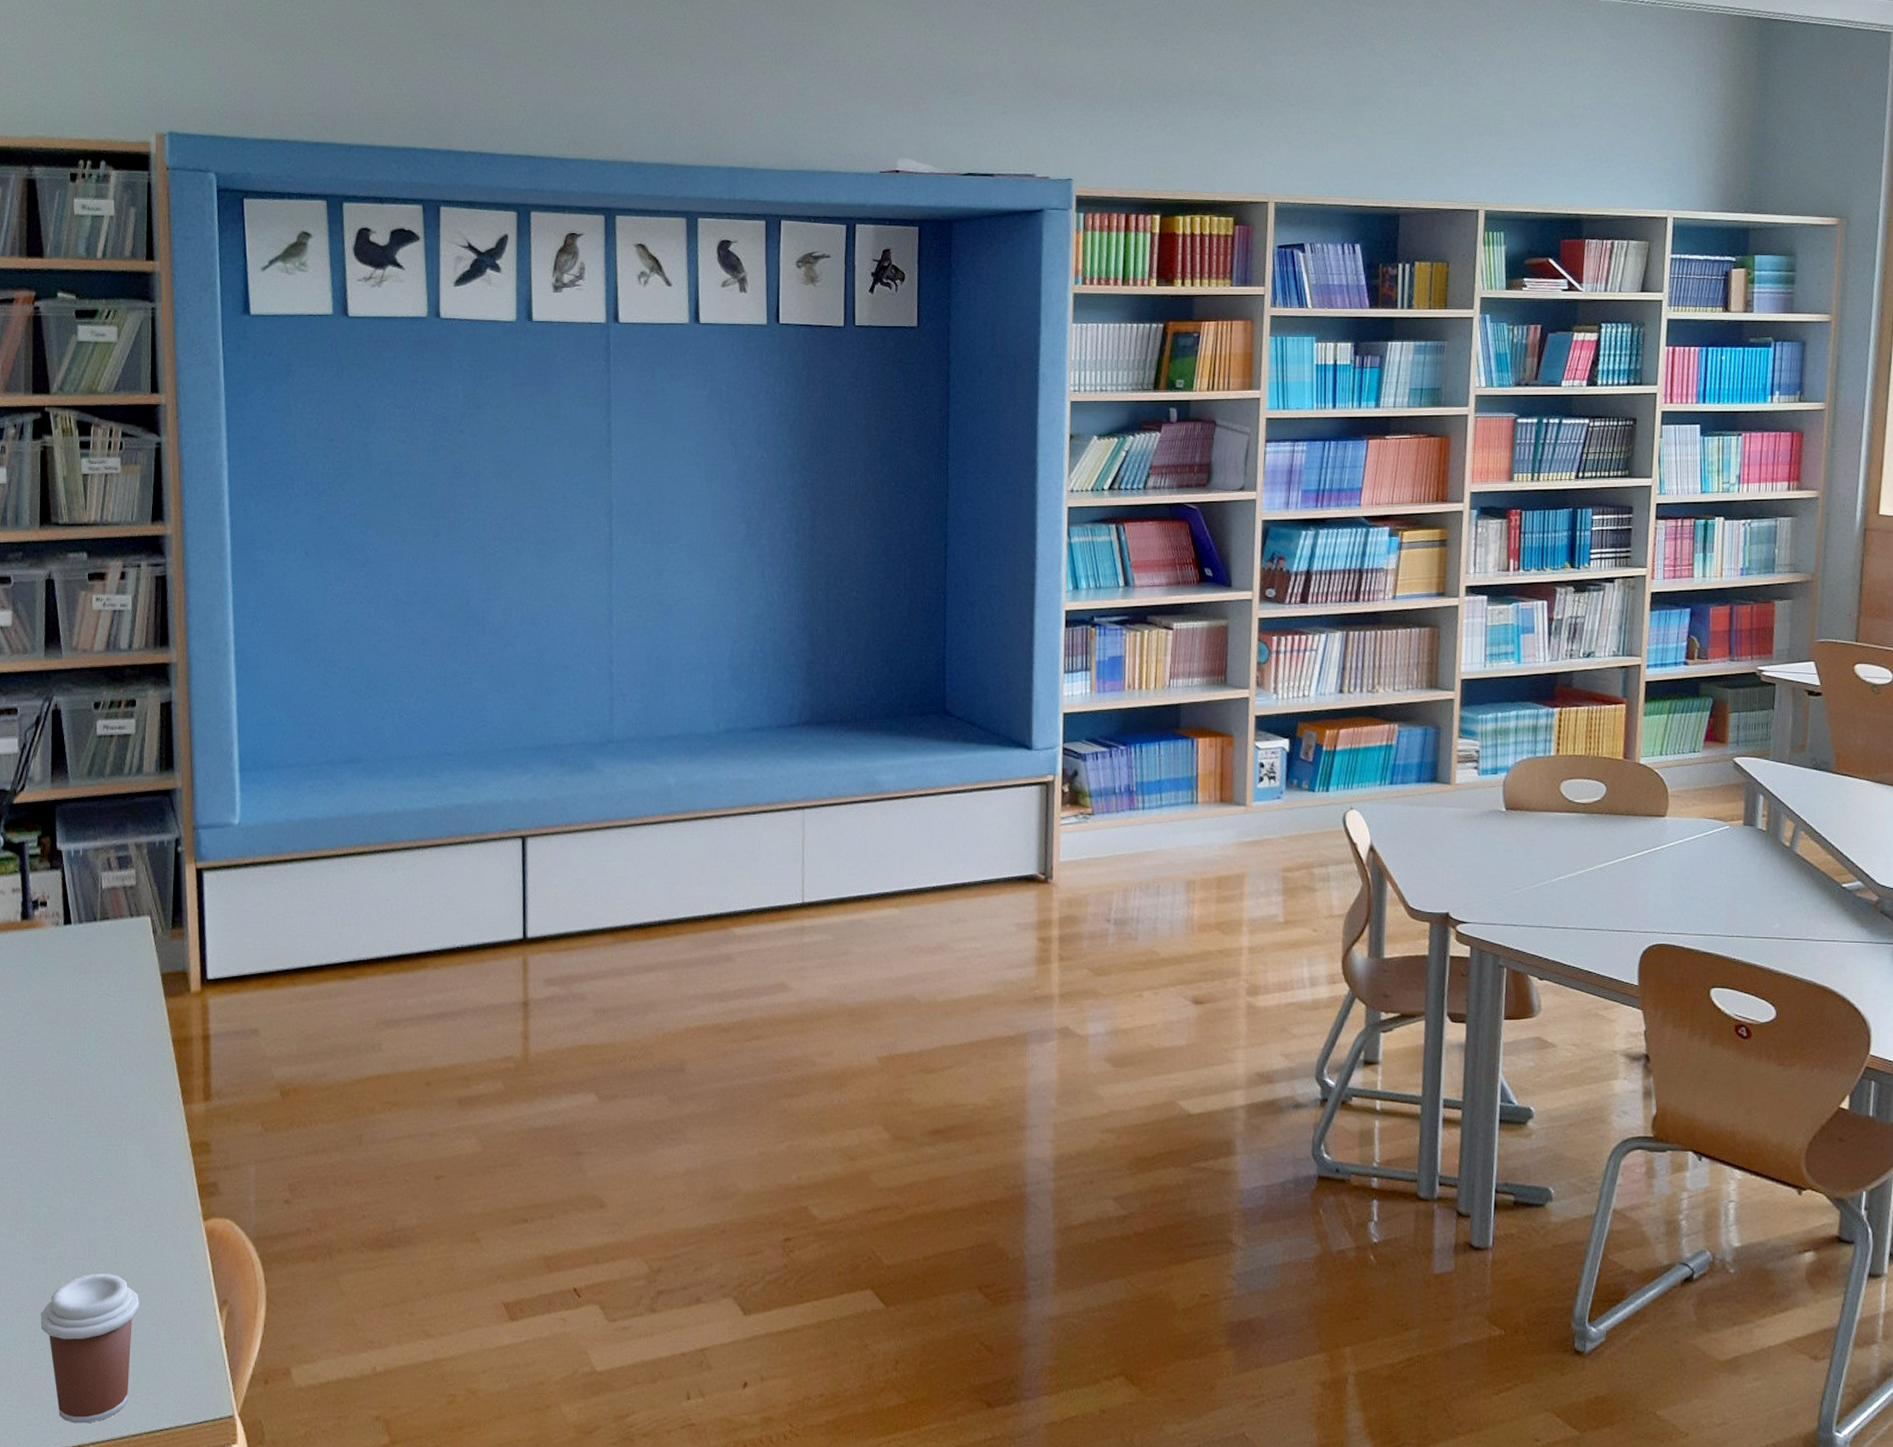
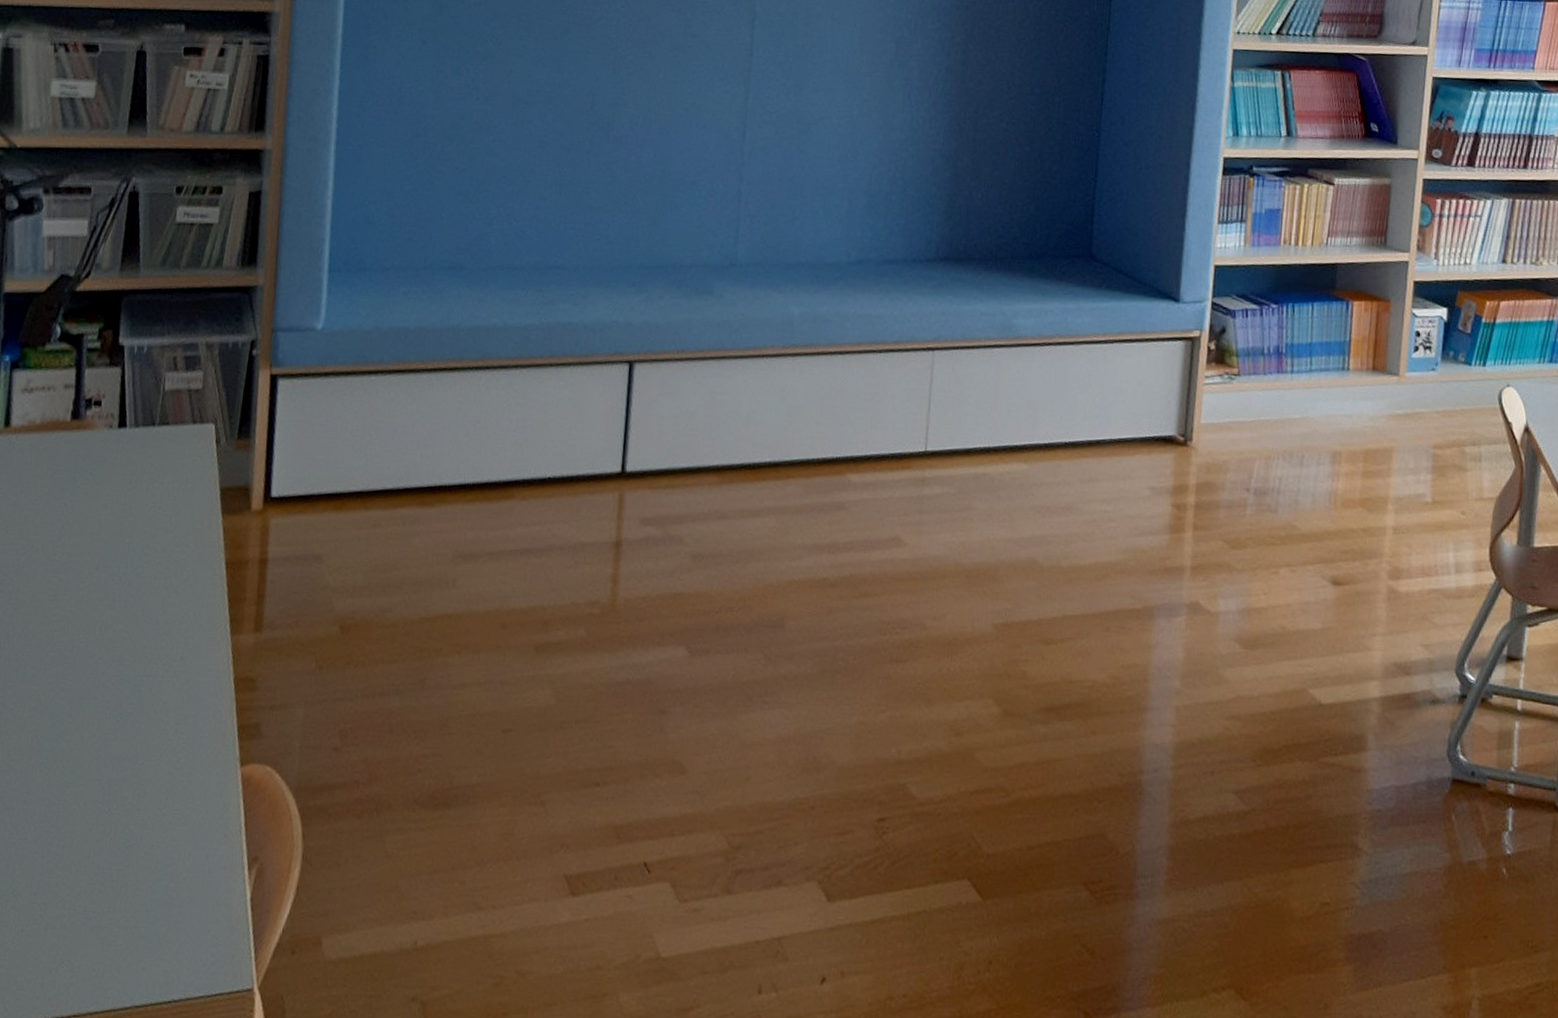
coffee cup: present [40,1273,139,1424] -> none [45,820,159,991]

